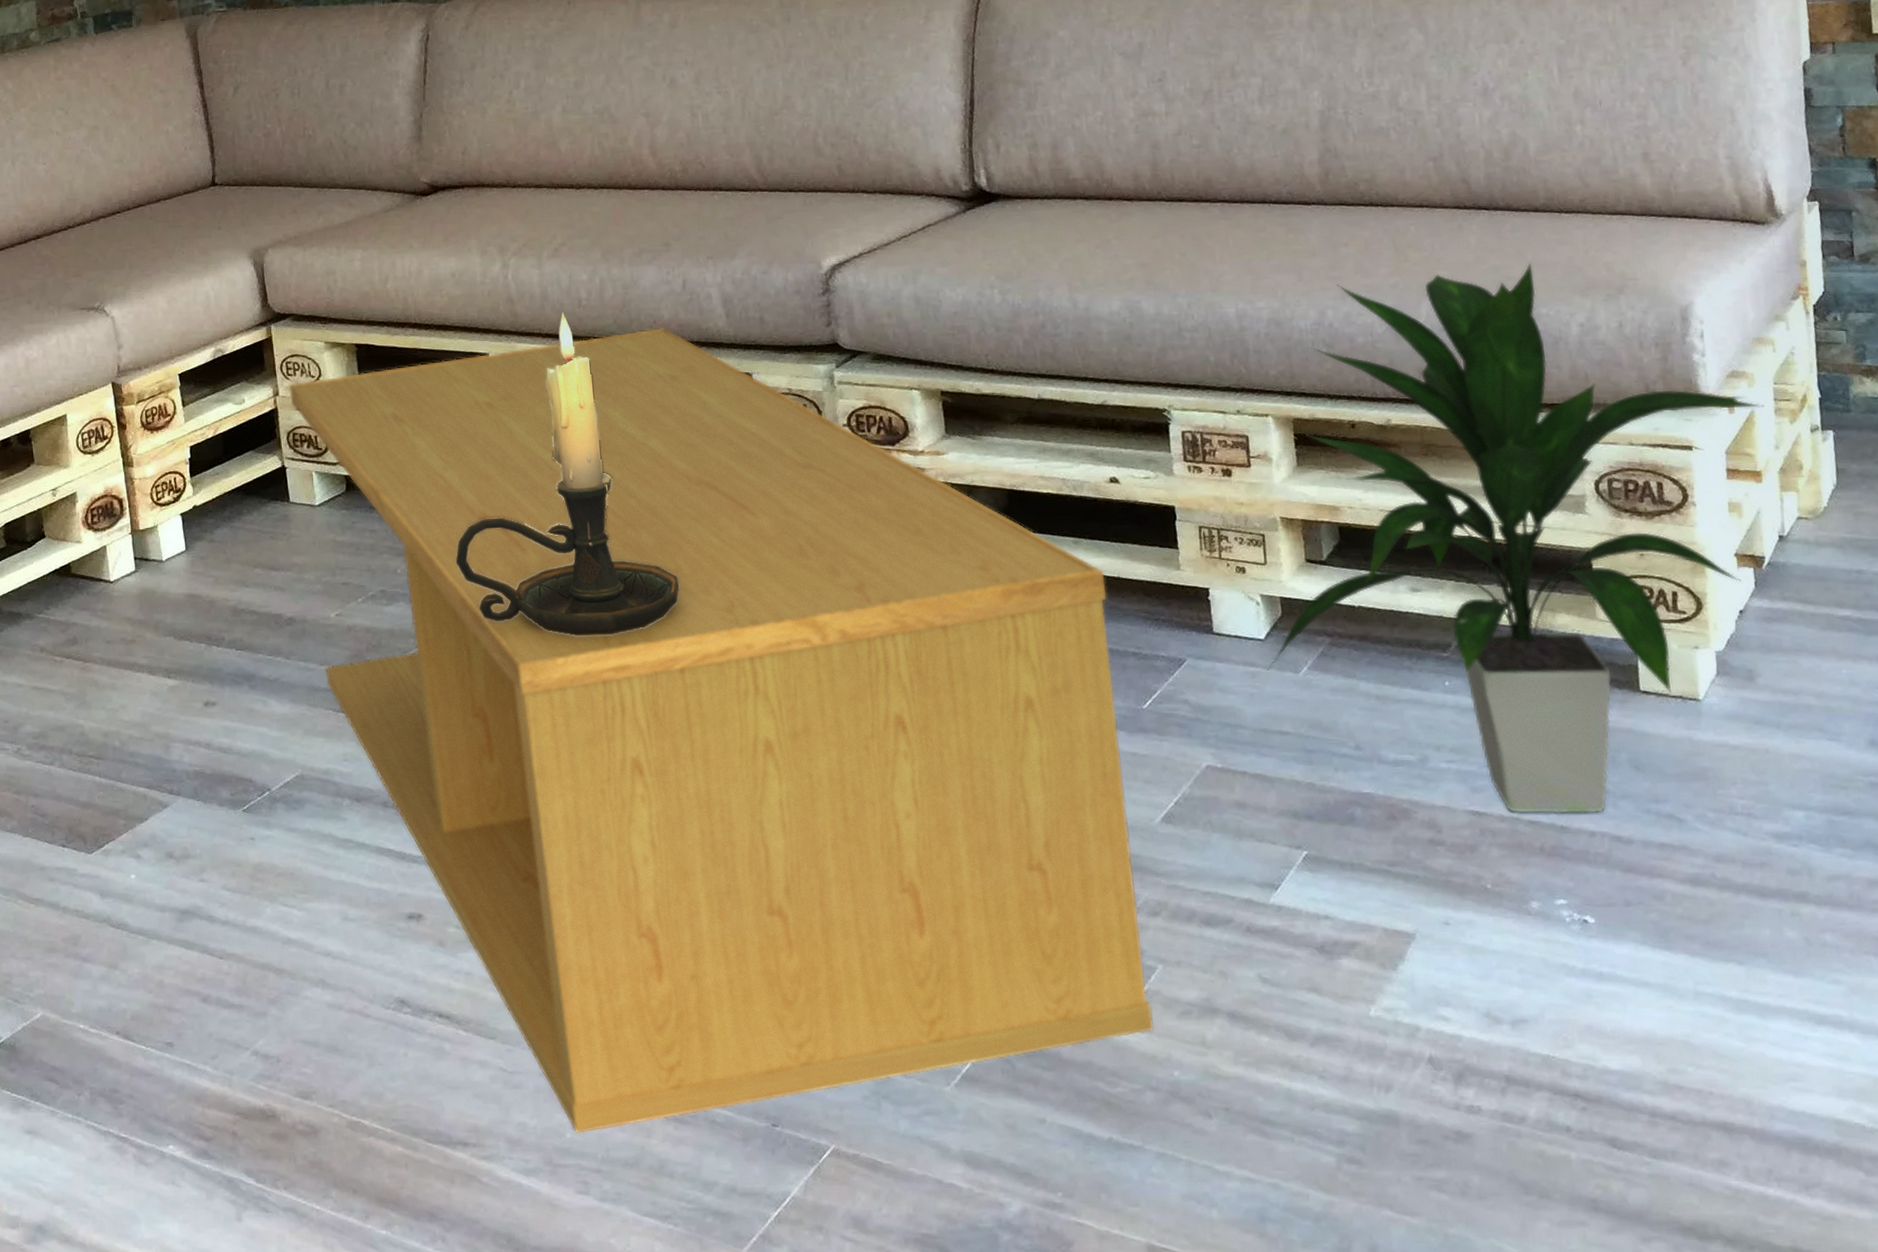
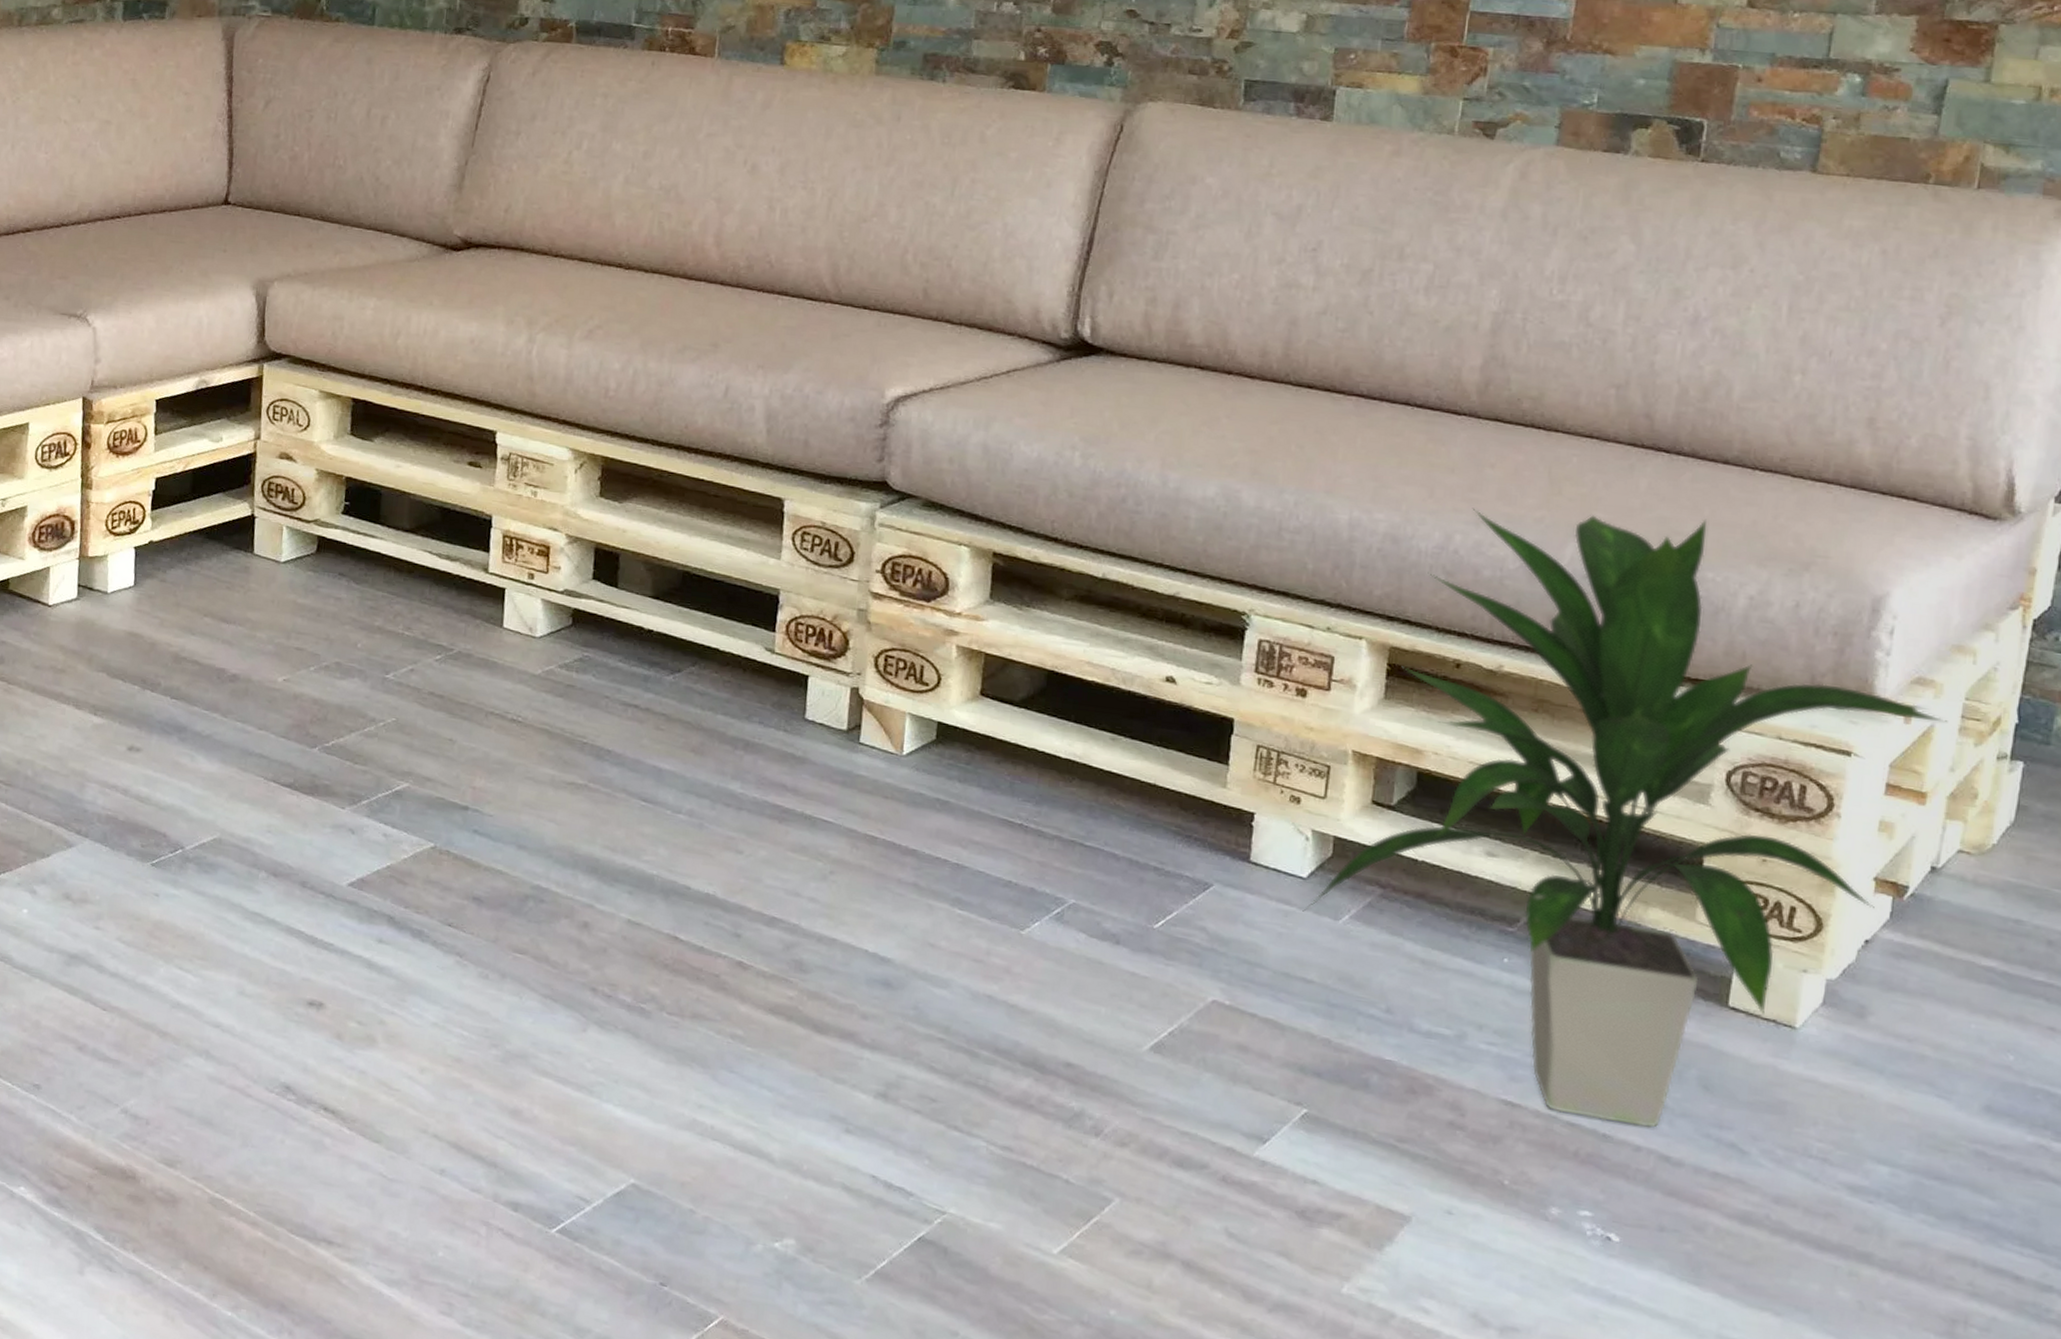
coffee table: present [288,327,1154,1134] -> none [261,428,1139,1265]
candle holder: present [455,312,680,636] -> none [422,399,664,751]

